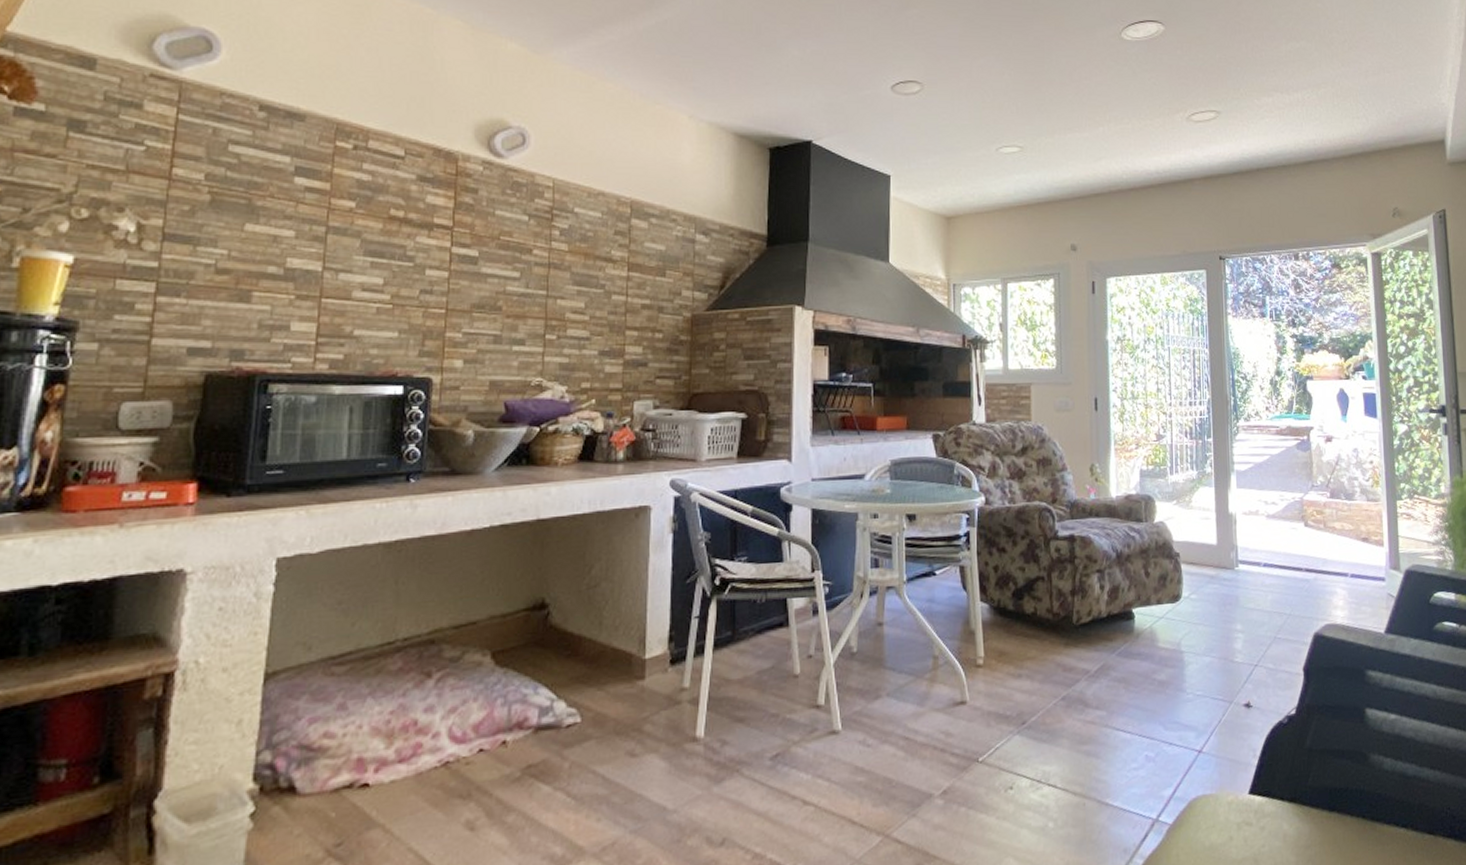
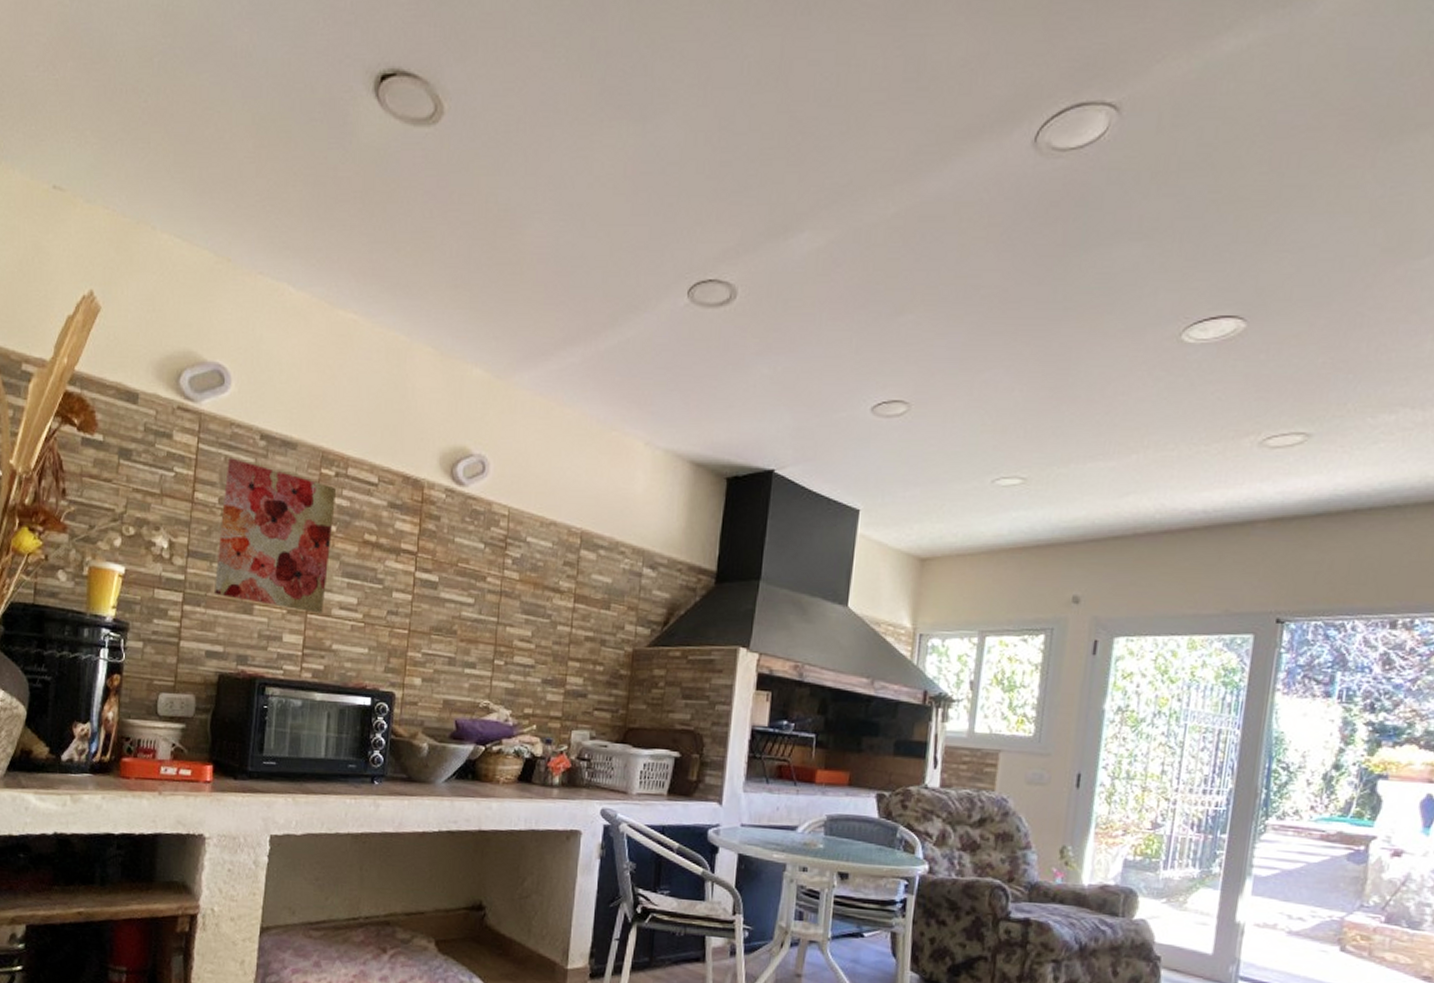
wall art: none [198,130,356,297] -> present [213,458,337,614]

